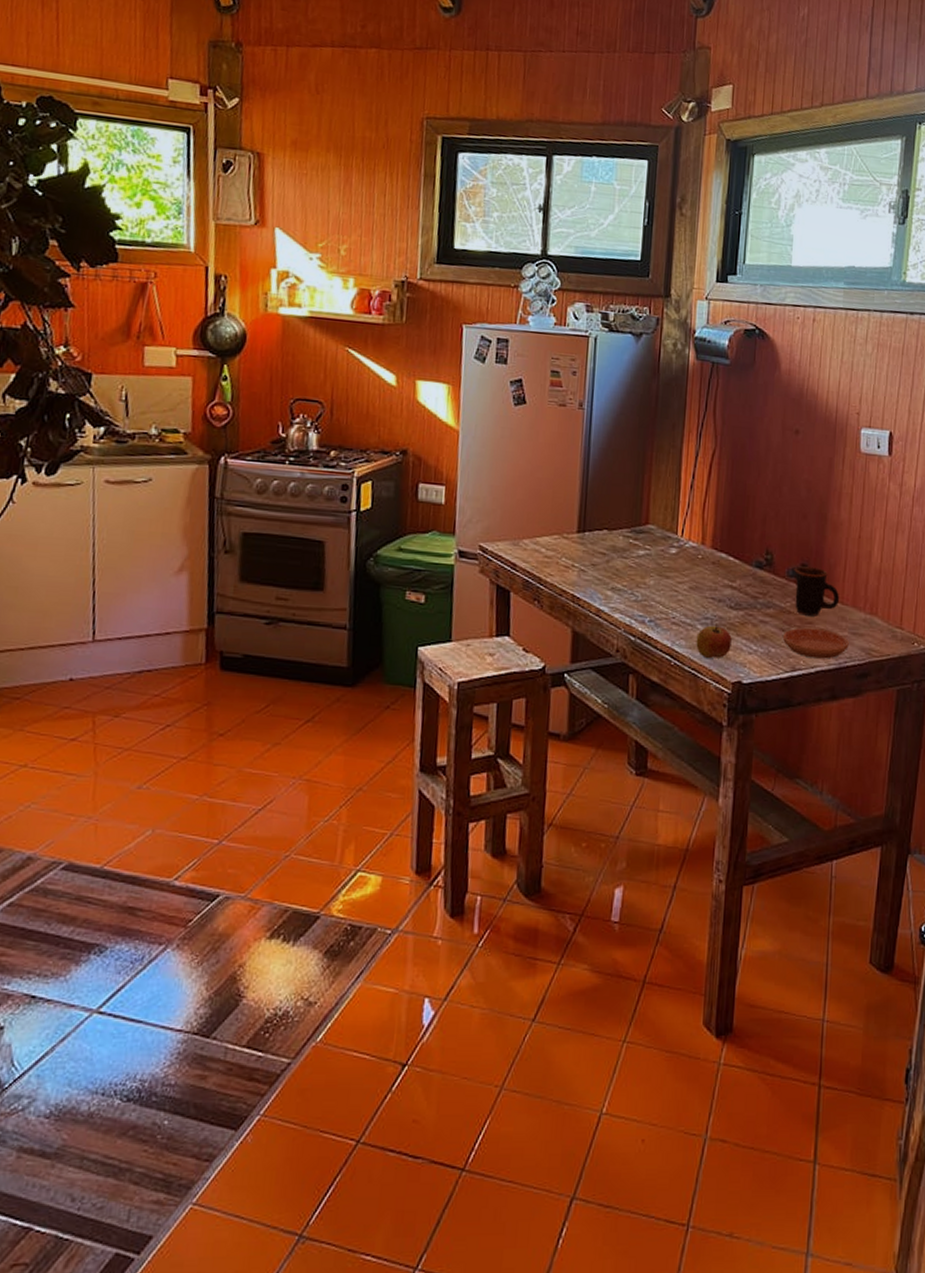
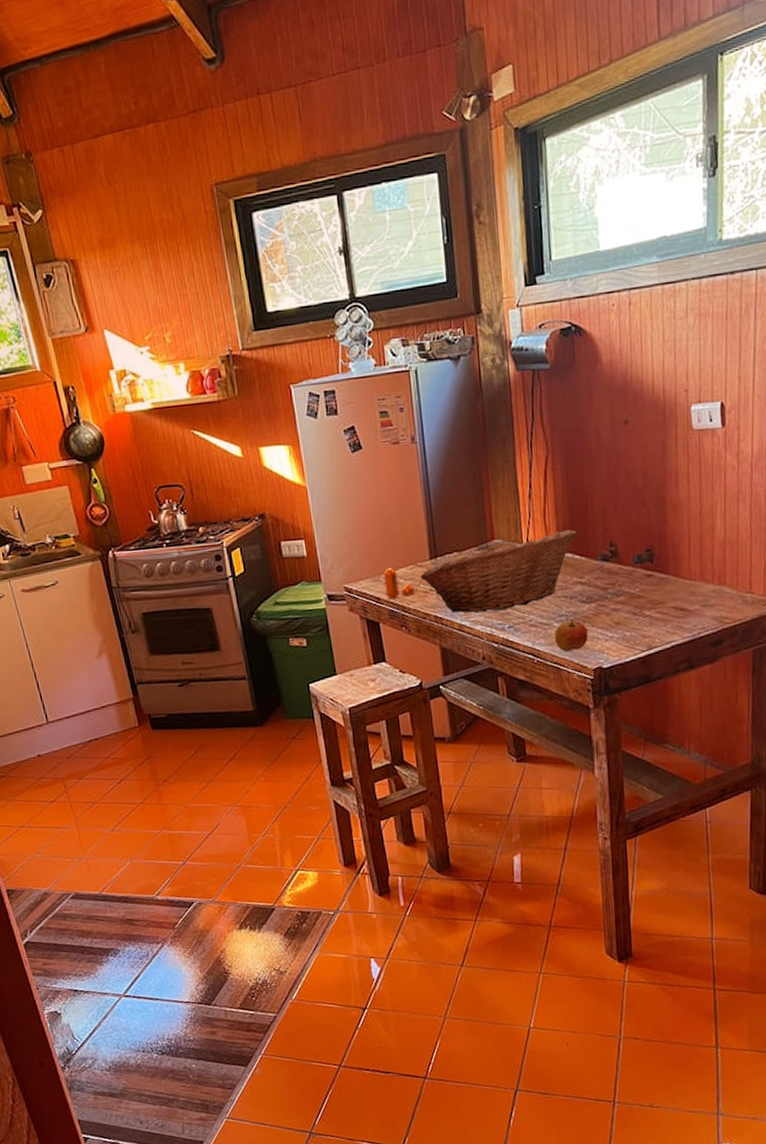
pepper shaker: none [523,534,556,569] -> present [383,568,415,600]
fruit basket: none [564,523,734,601] -> present [420,529,577,613]
saucer: present [783,627,849,659] -> none [636,606,701,635]
mug: present [794,566,840,617] -> none [639,550,688,598]

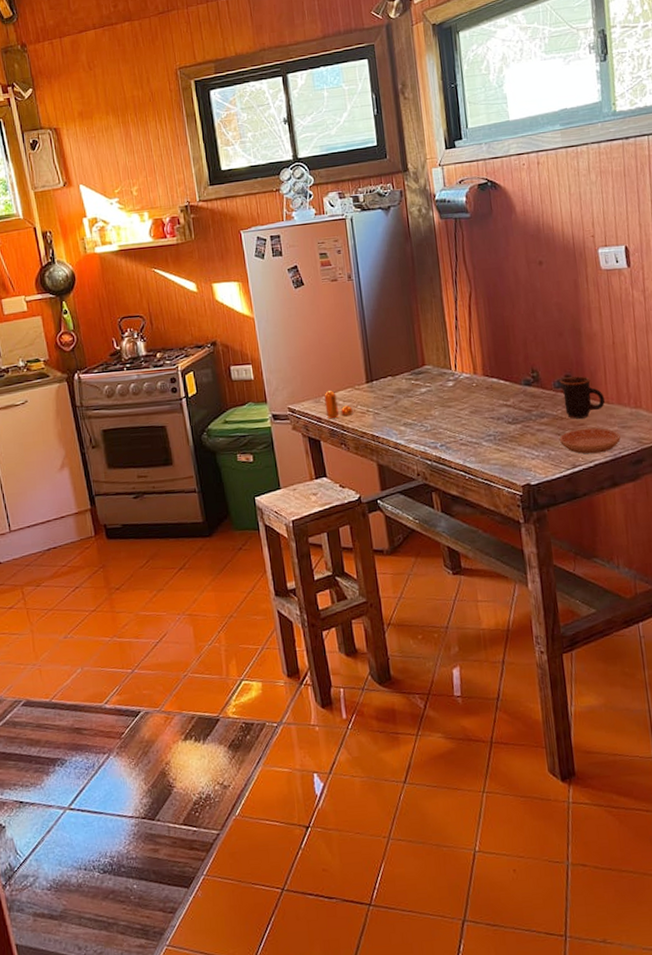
fruit basket: present [420,529,577,613] -> none [358,356,501,432]
apple: present [554,621,588,651] -> none [484,440,516,469]
saucer: none [636,606,701,635] -> present [560,428,621,454]
mug: none [639,550,688,598] -> present [559,376,606,419]

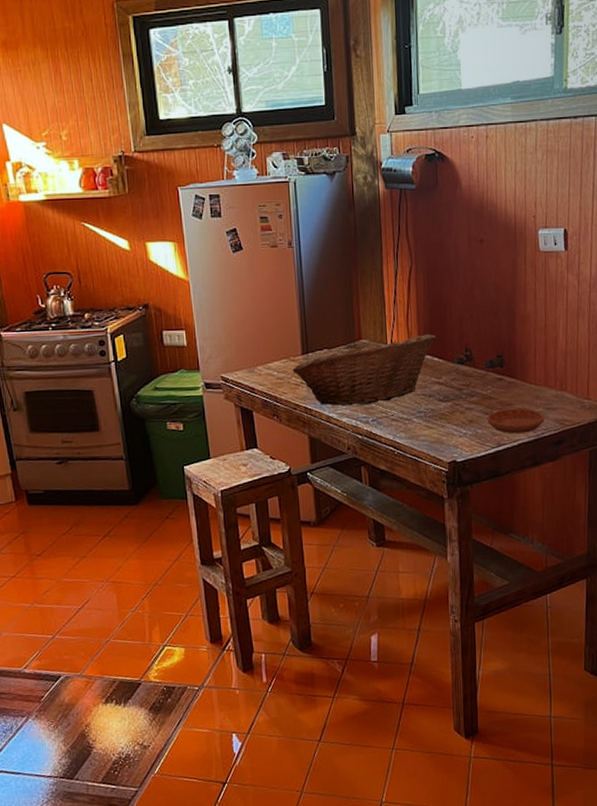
pepper shaker: present [324,391,353,419] -> none [258,361,287,390]
fruit basket: none [358,356,501,432] -> present [292,333,436,406]
mug: present [559,376,606,419] -> none [491,357,533,399]

